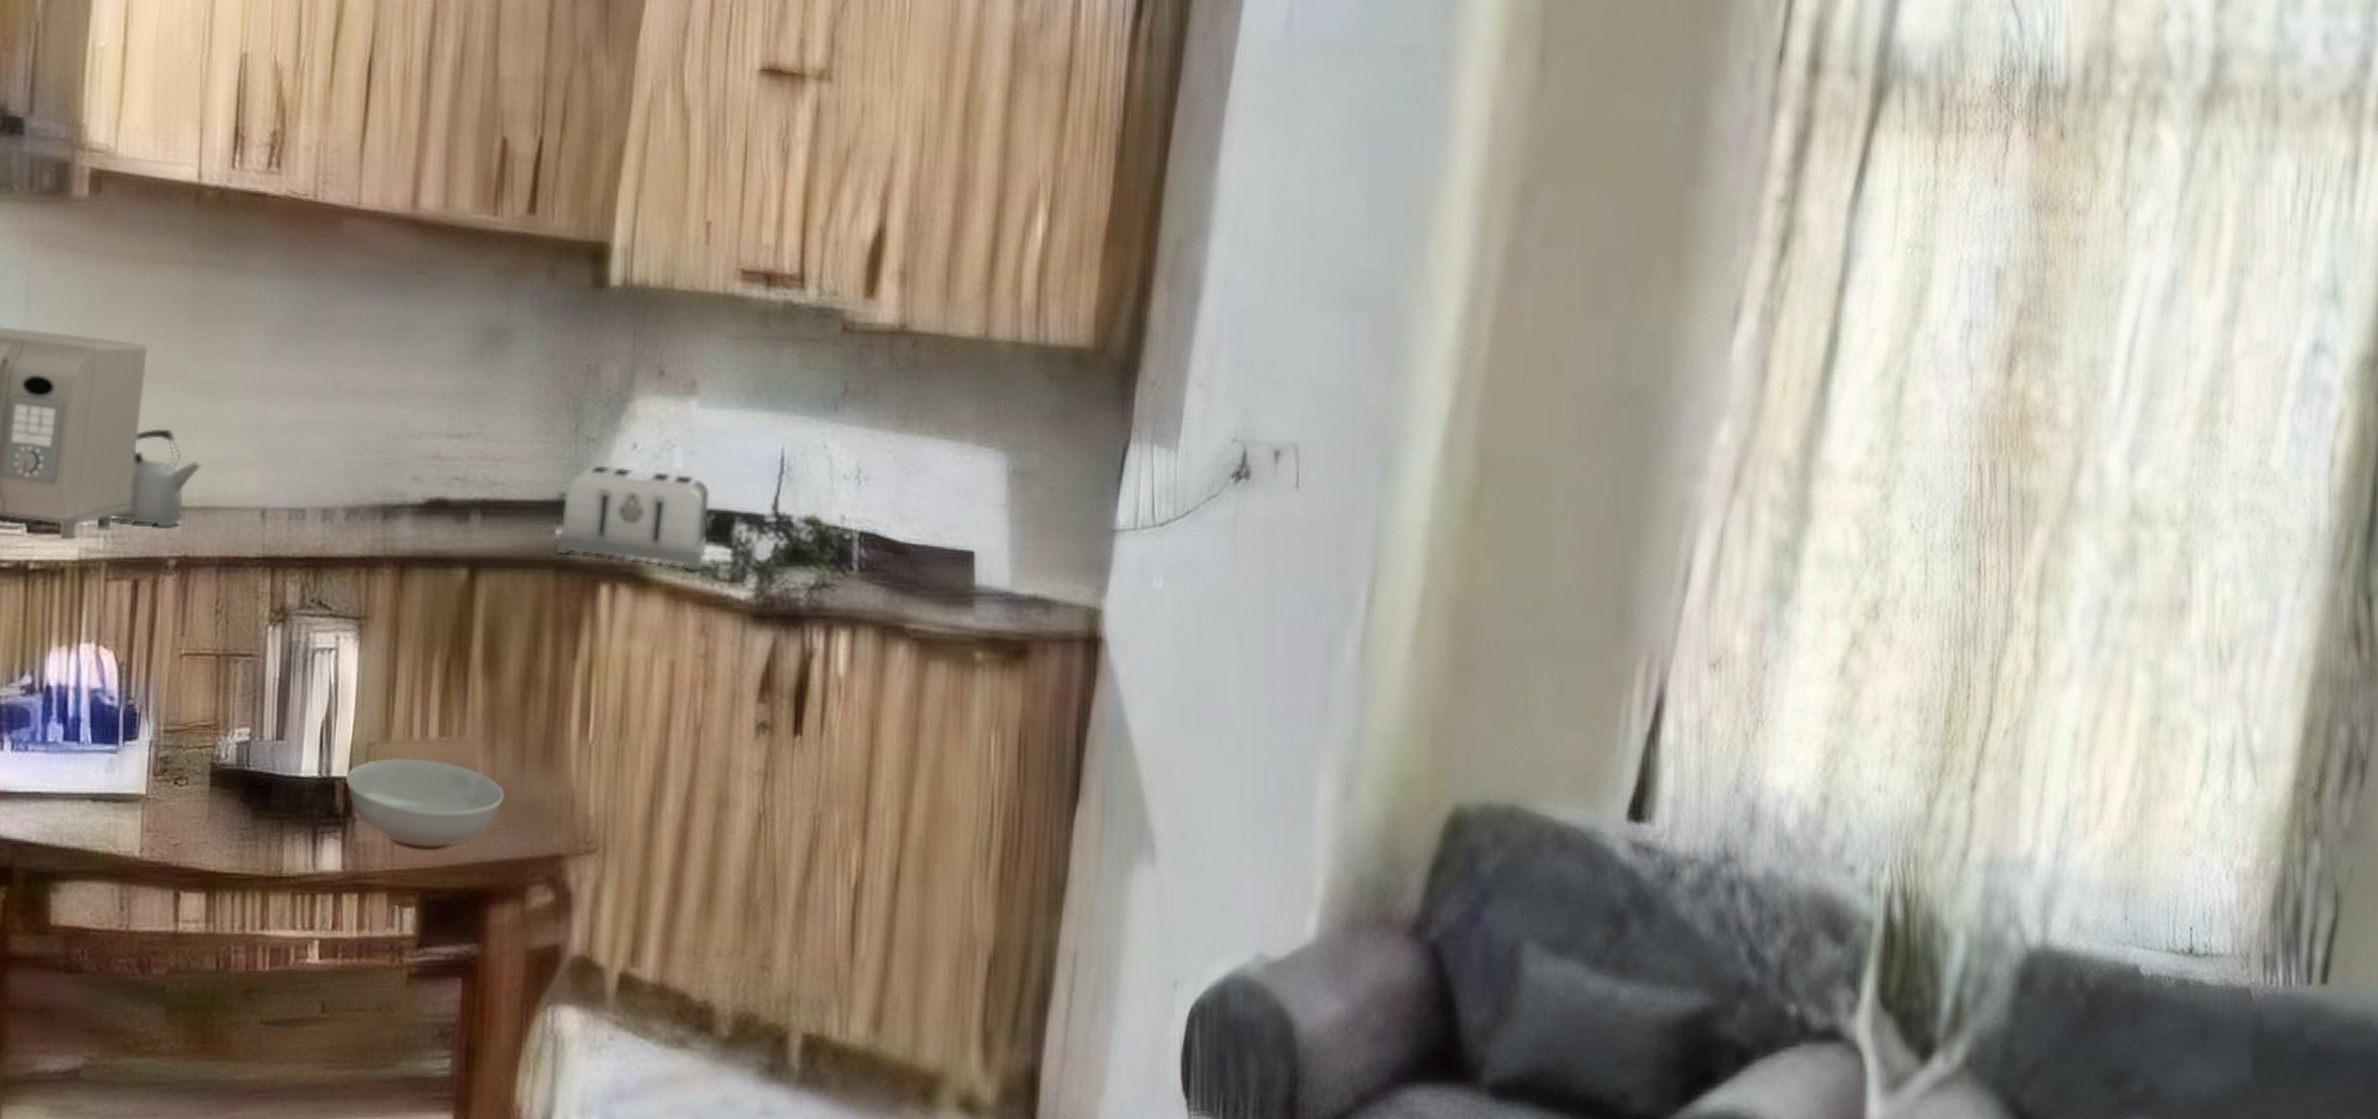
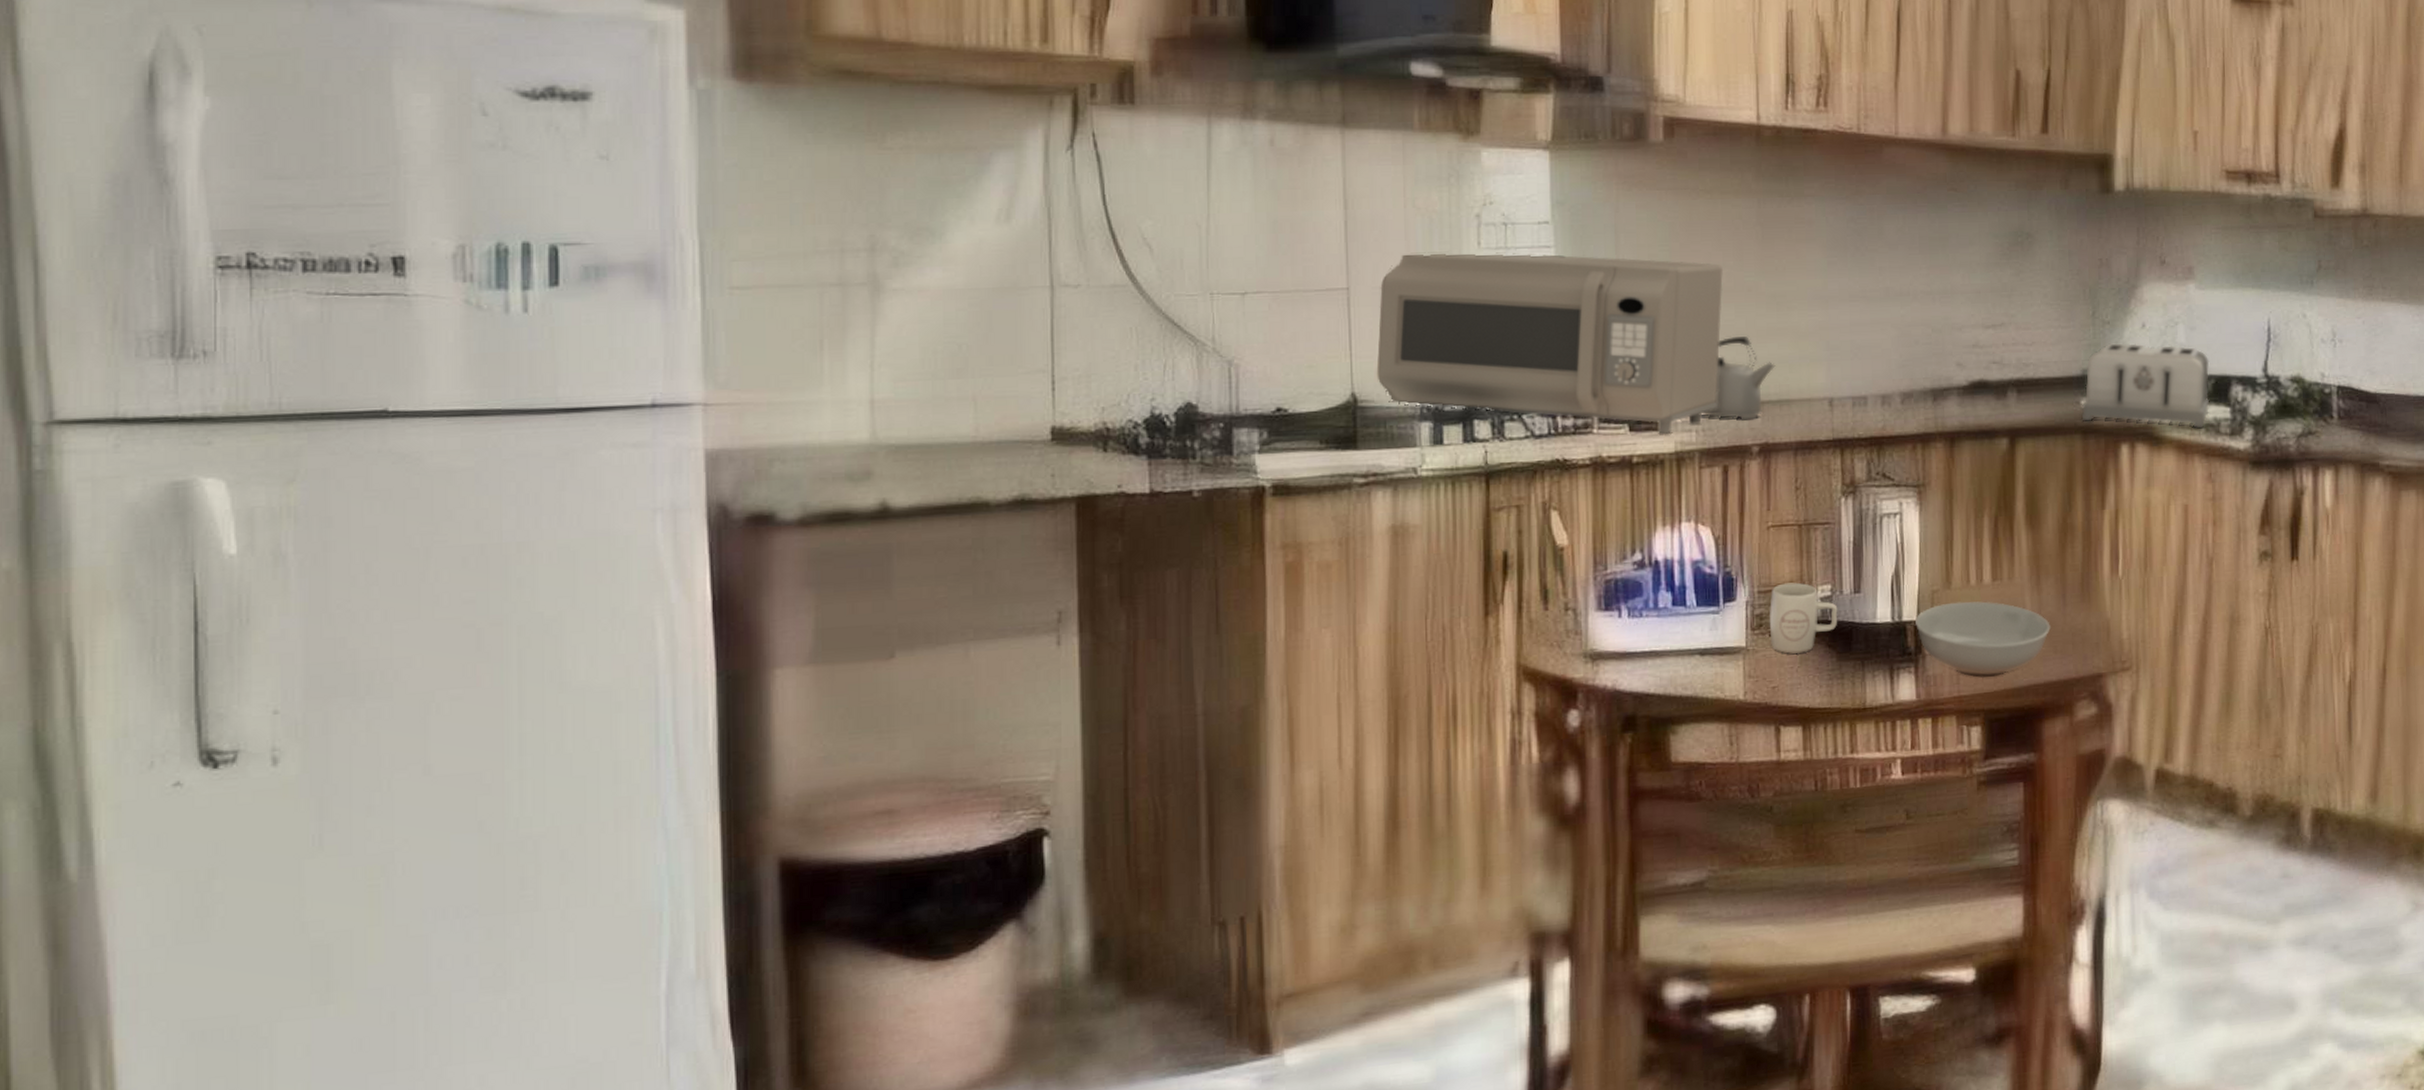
mug: none [174,722,256,806] -> present [1769,582,1838,654]

